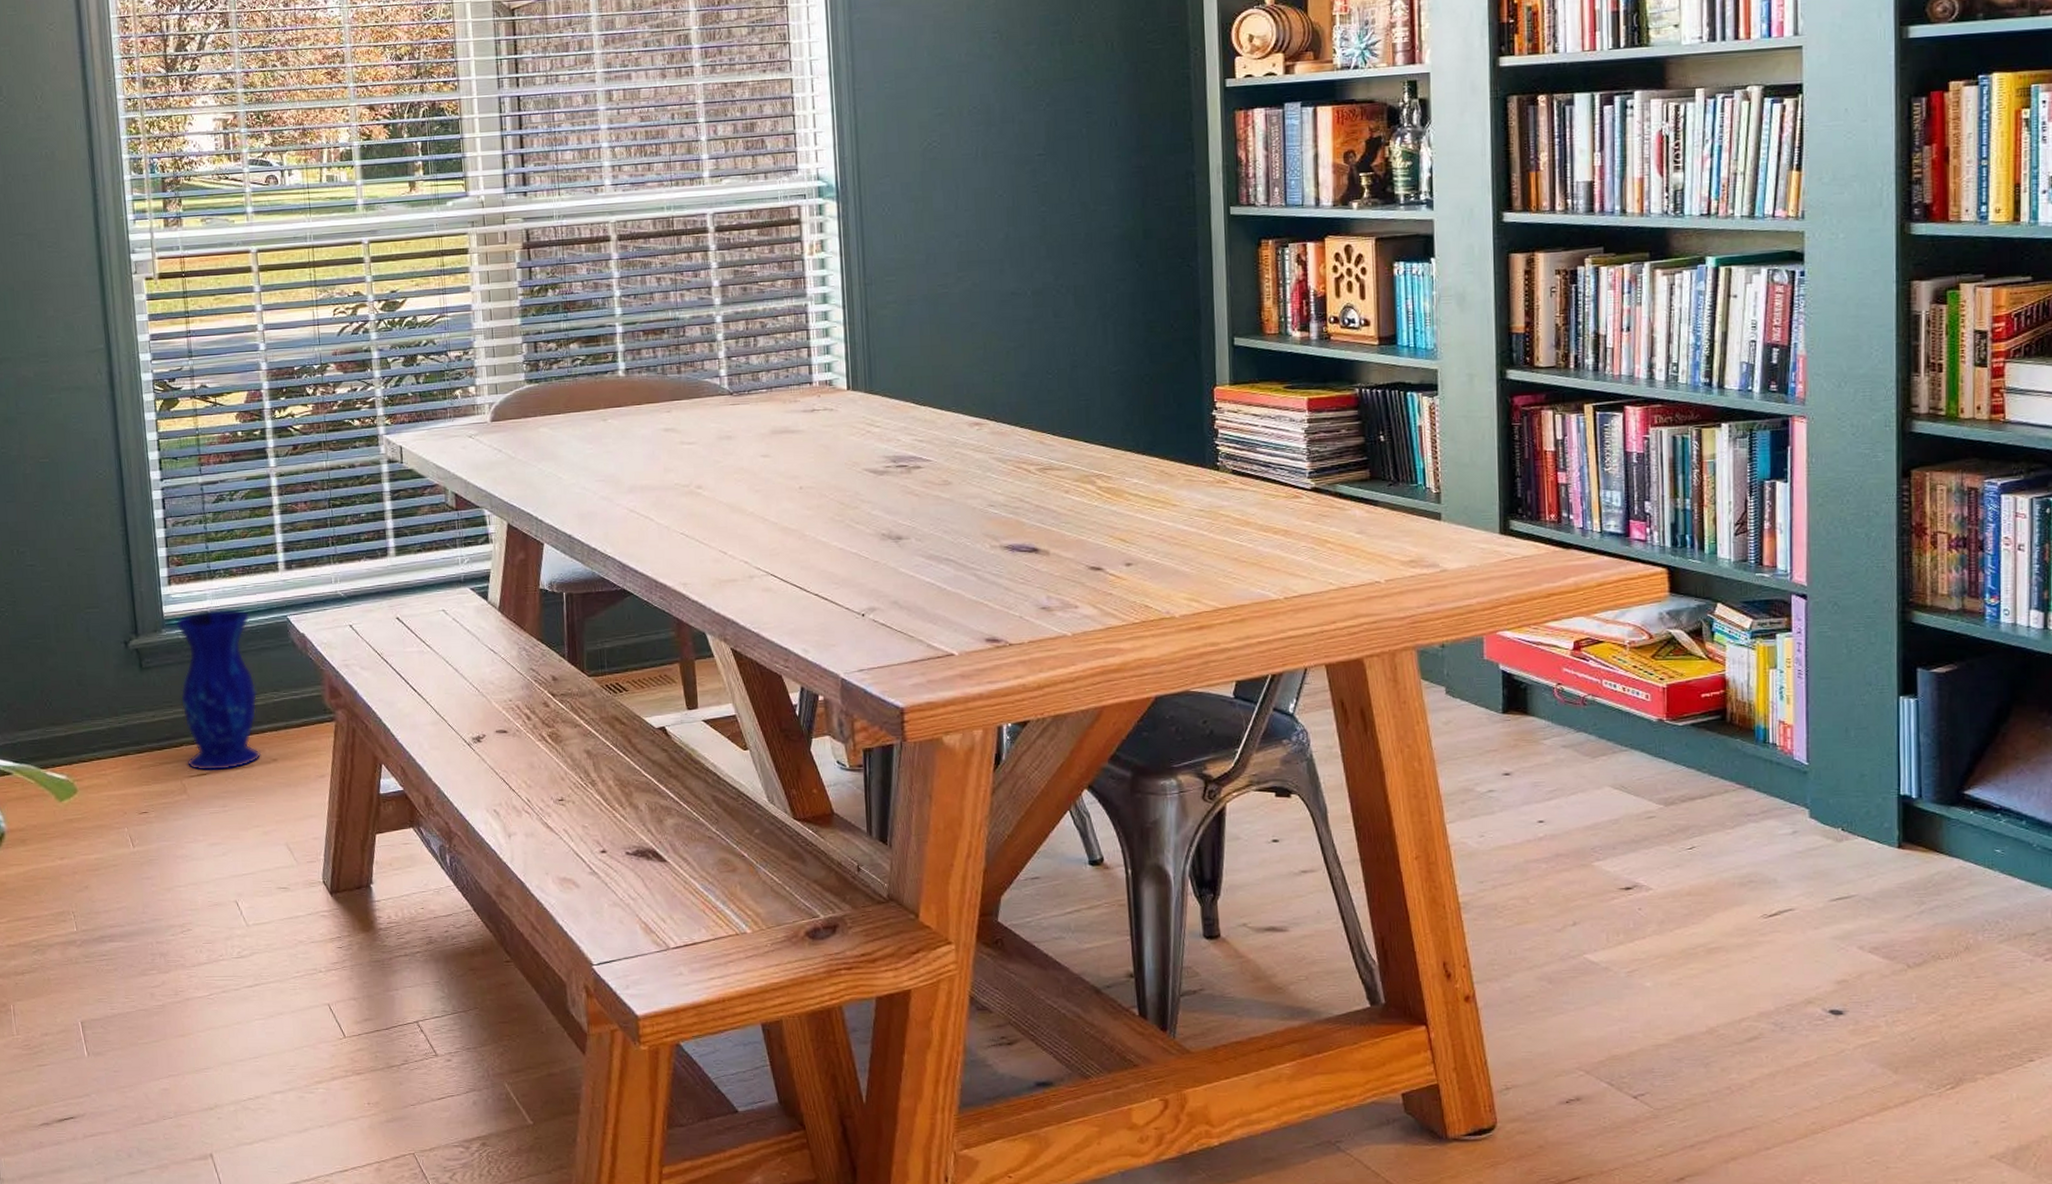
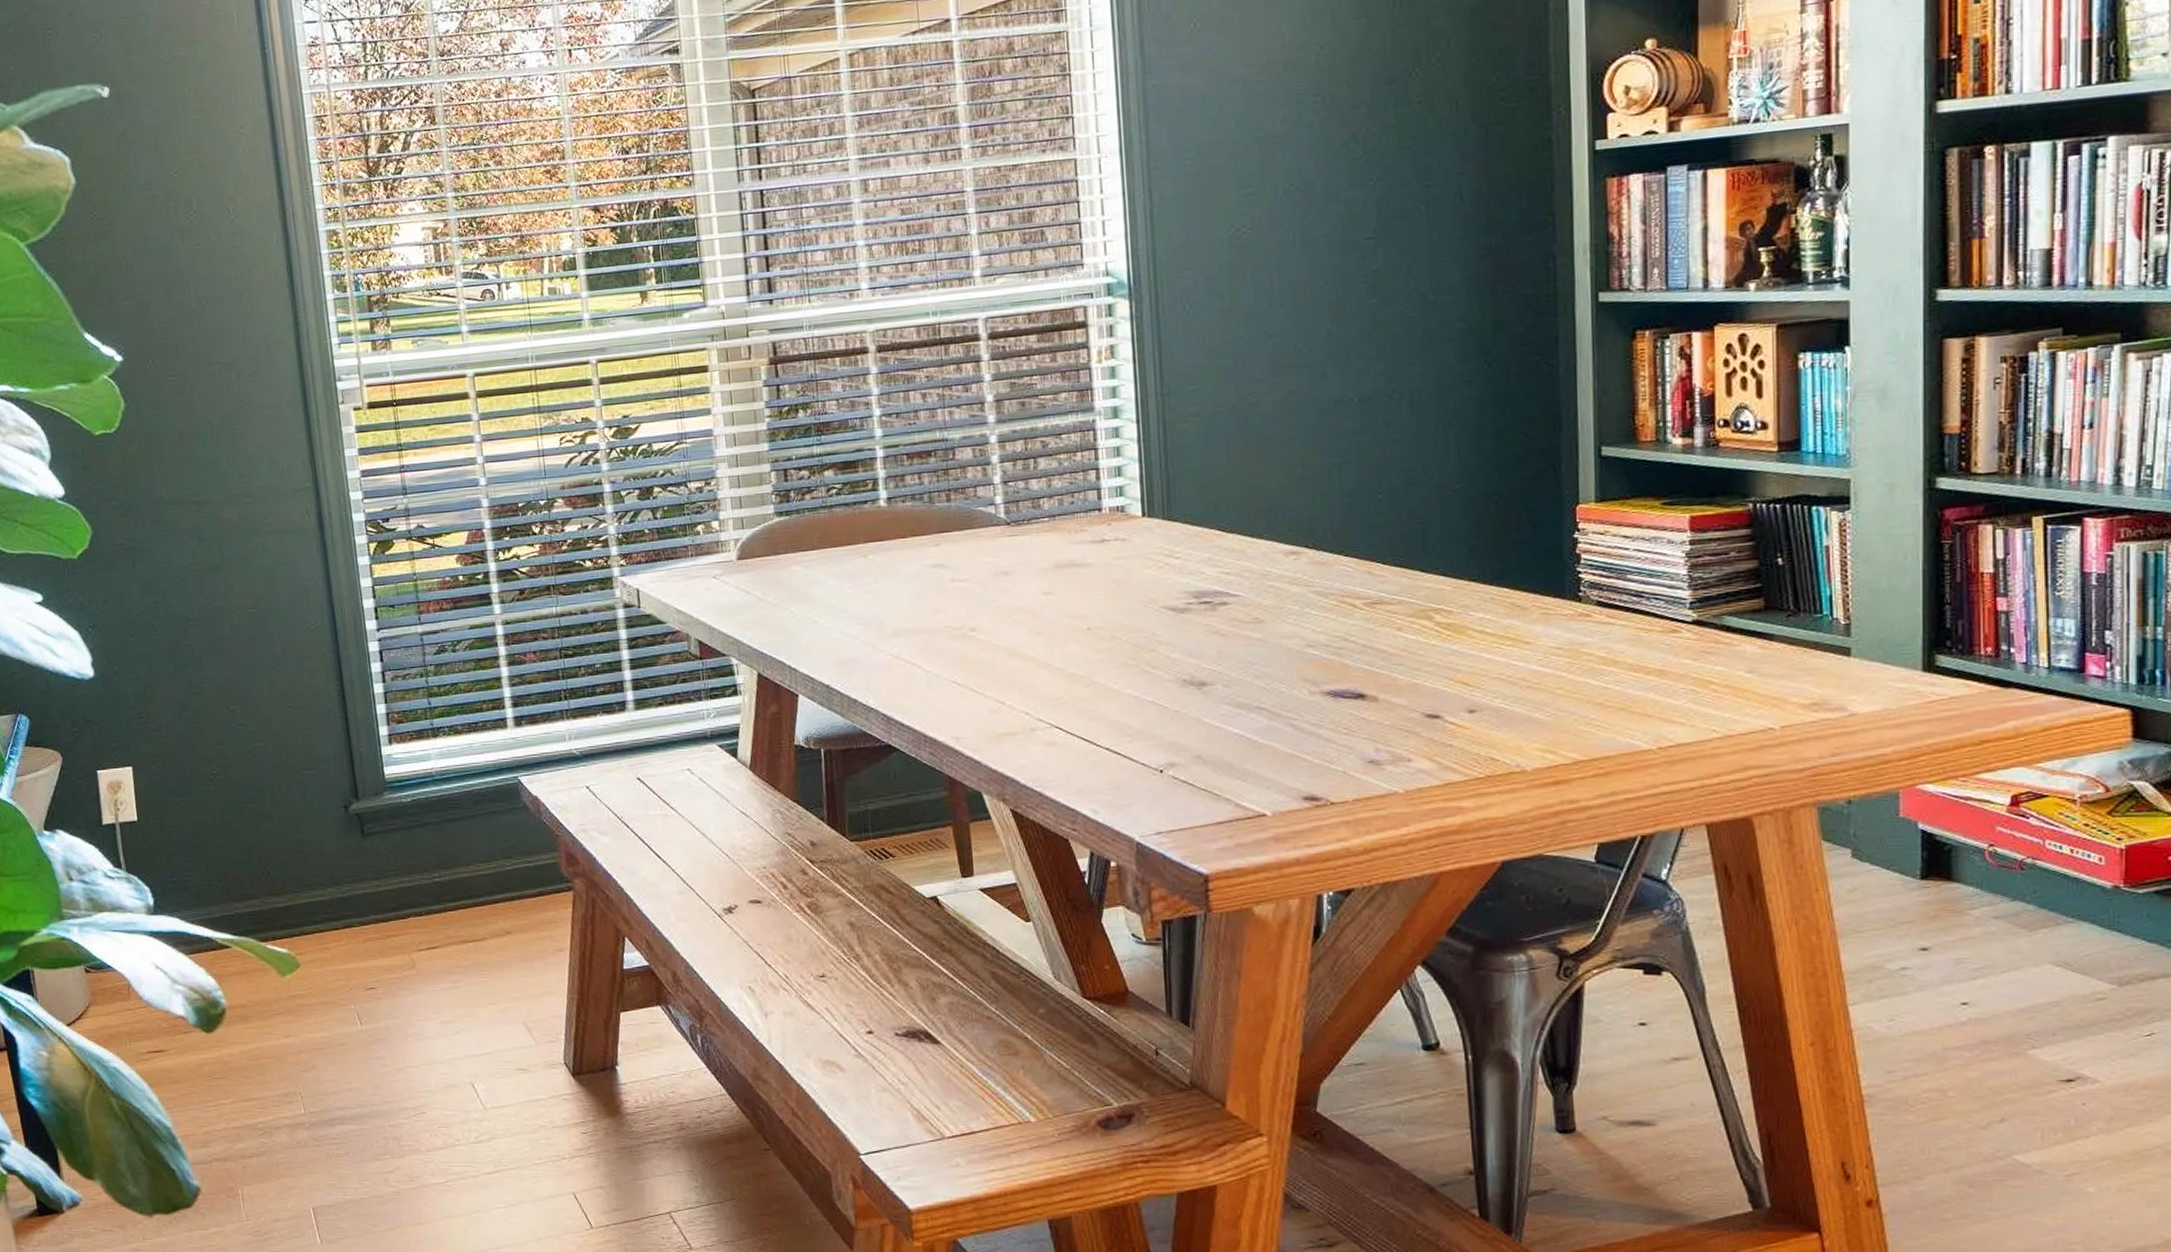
vase: present [176,608,262,772] -> none [399,769,495,945]

